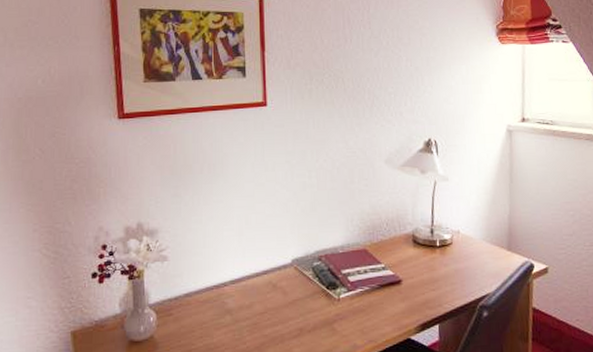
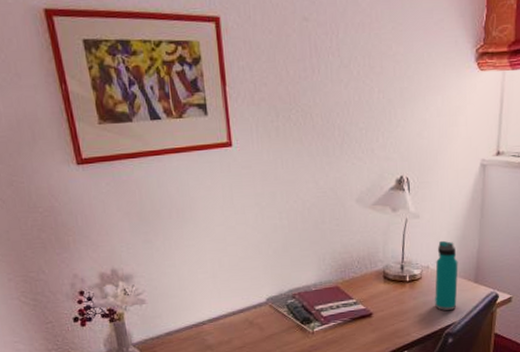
water bottle: none [466,204,491,281] -> present [435,240,458,311]

